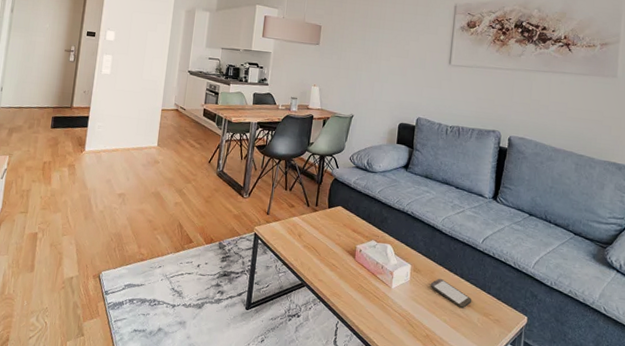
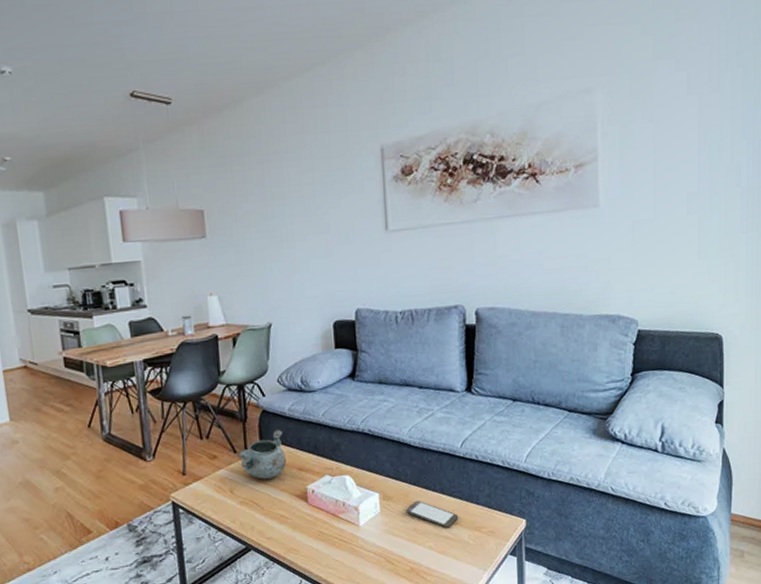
decorative bowl: none [309,195,347,233] -> present [236,429,286,479]

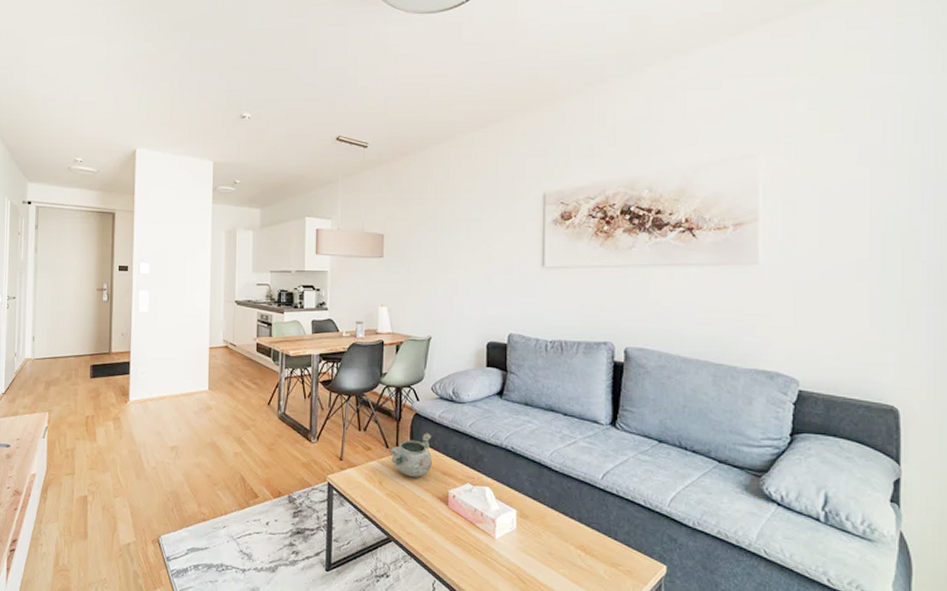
smartphone: present [406,500,459,529] -> none [542,524,596,559]

